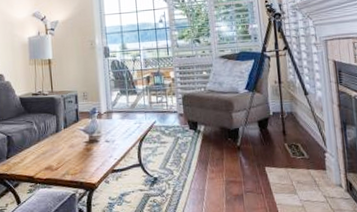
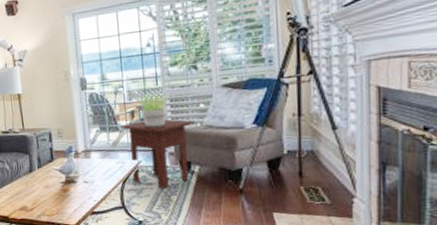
side table: none [137,84,200,147] -> present [119,119,195,188]
potted plant: none [151,61,180,91] -> present [136,93,172,127]

